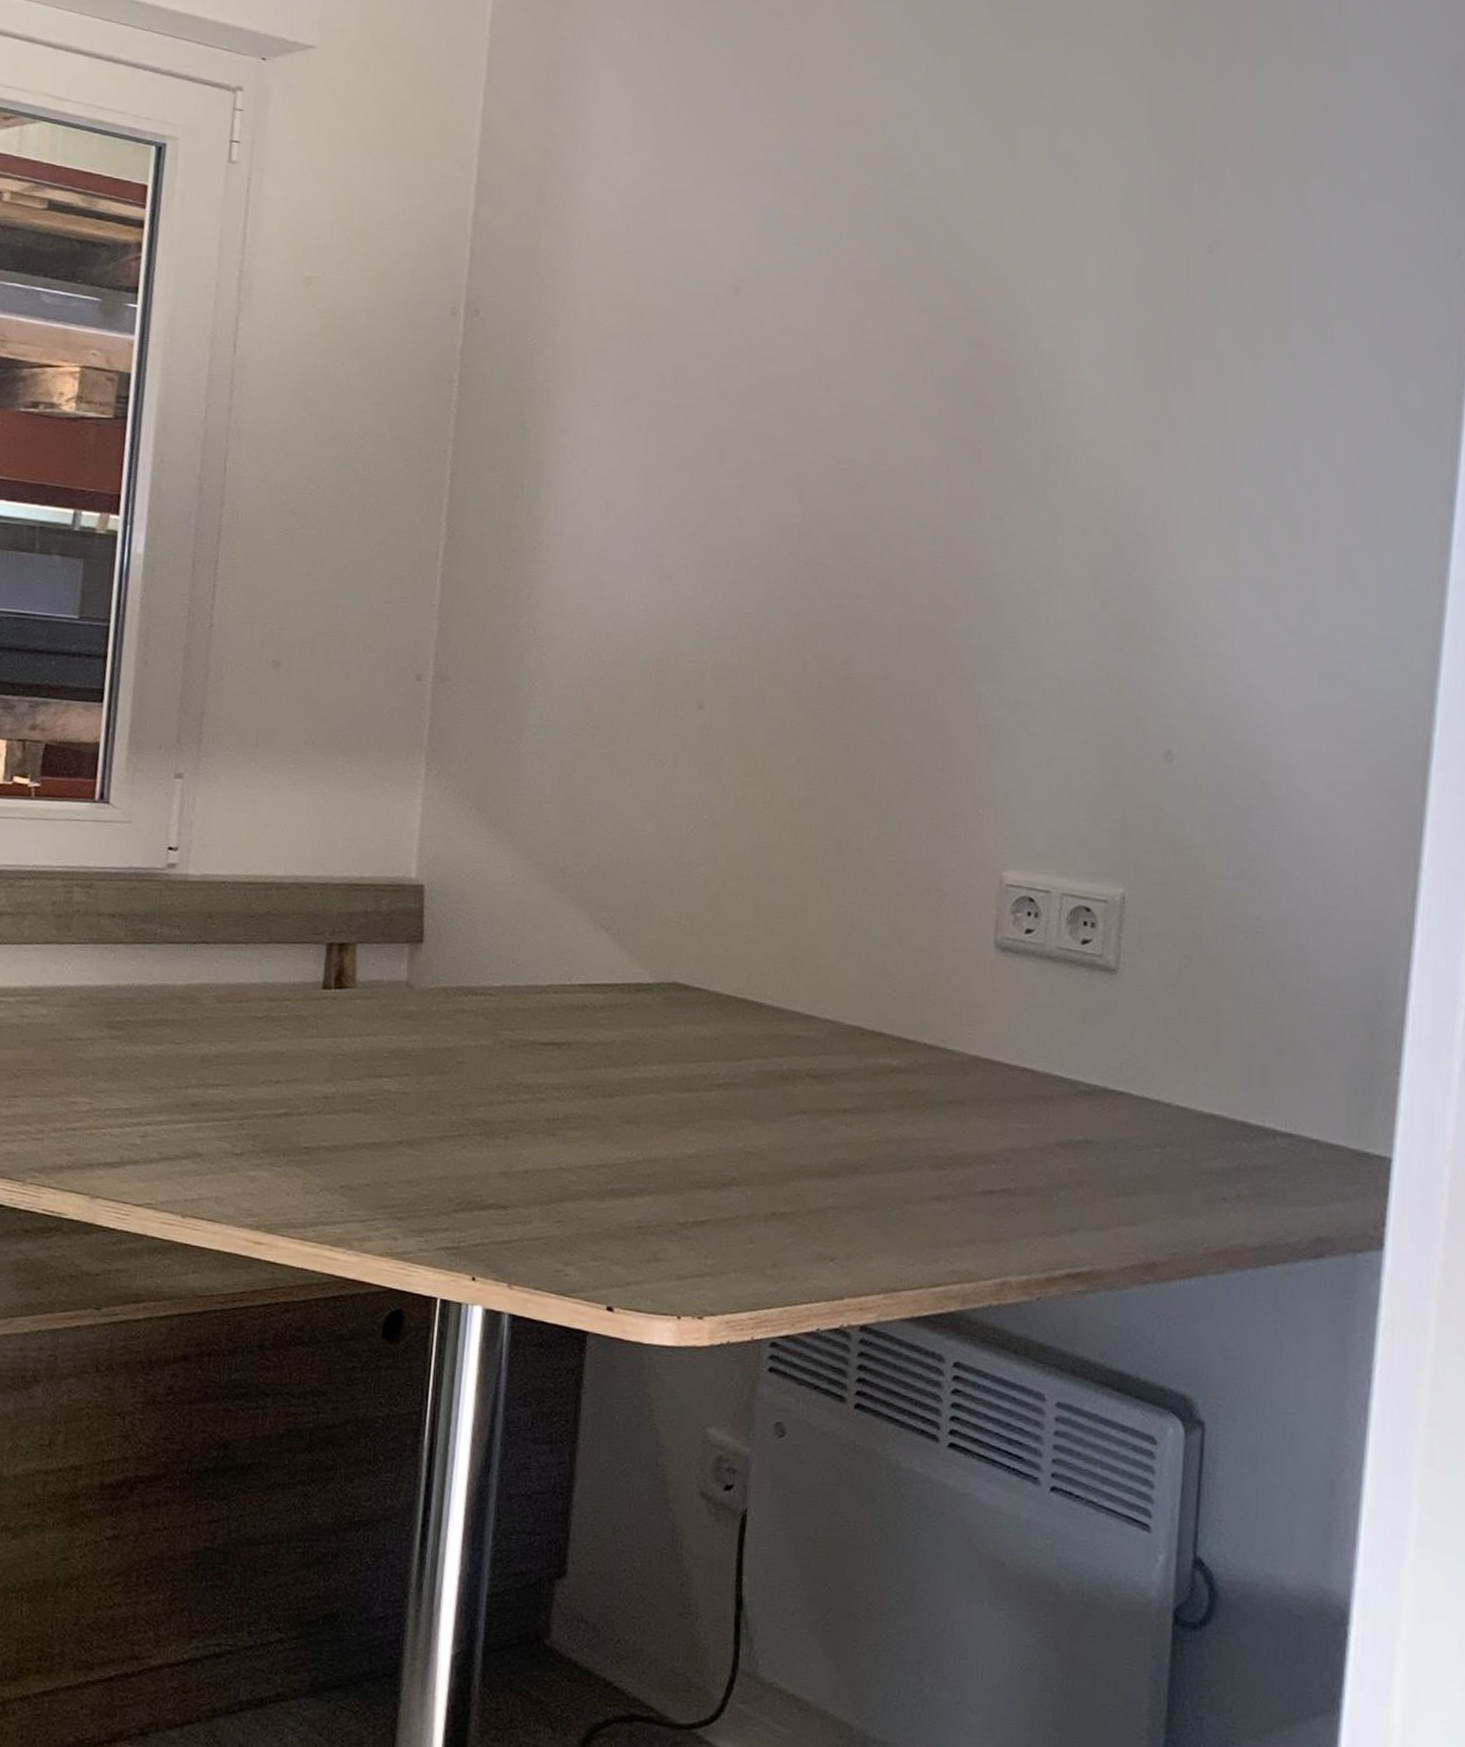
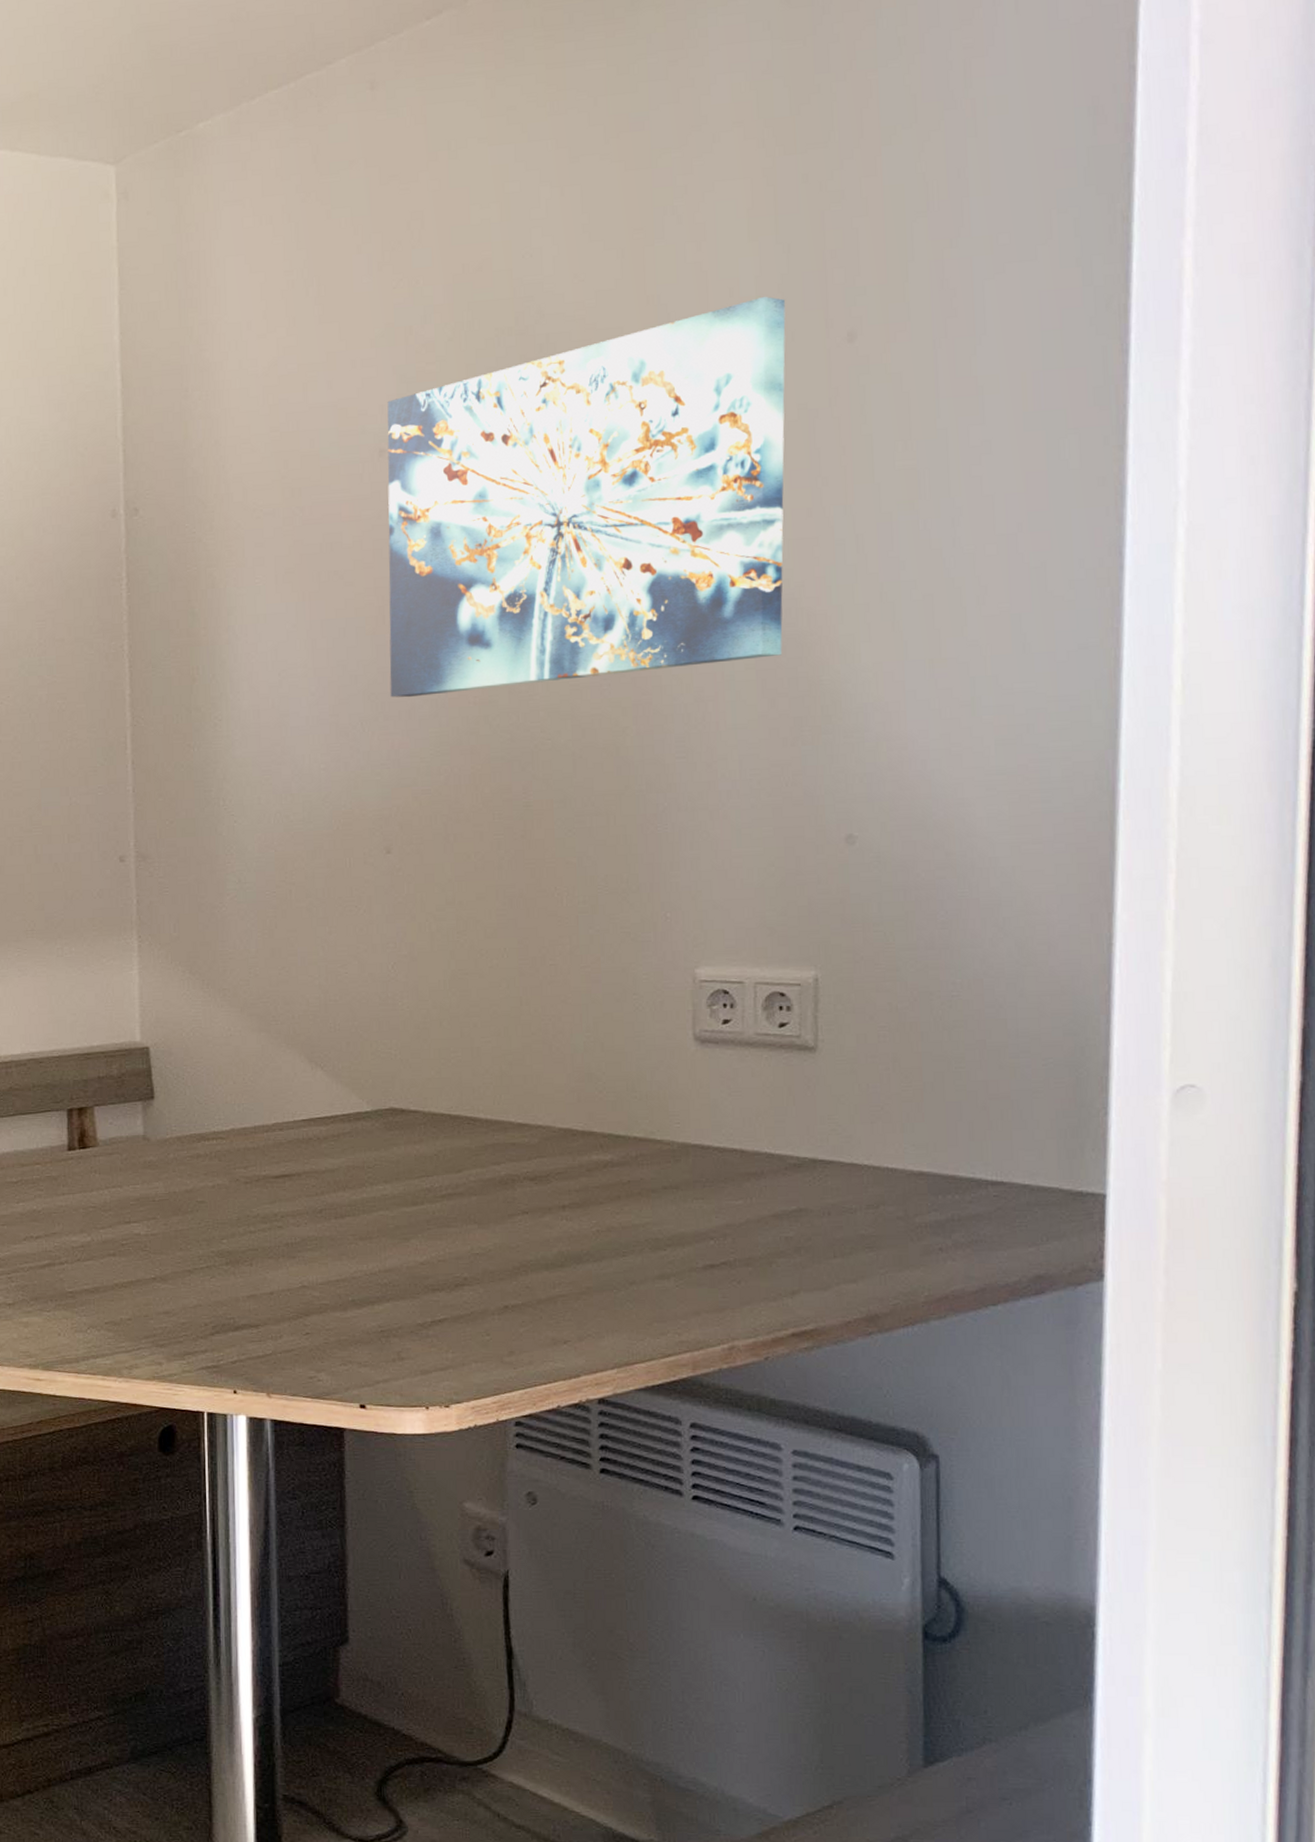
wall art: none [719,194,1151,558] -> present [387,296,786,698]

